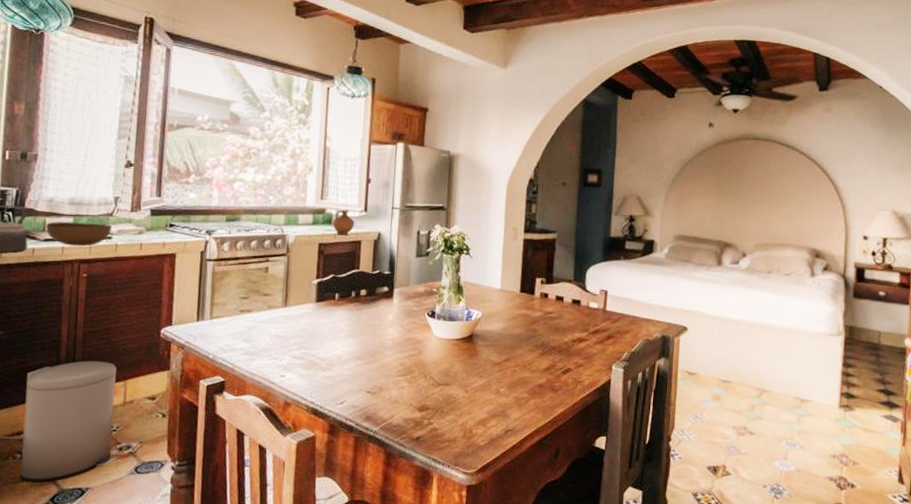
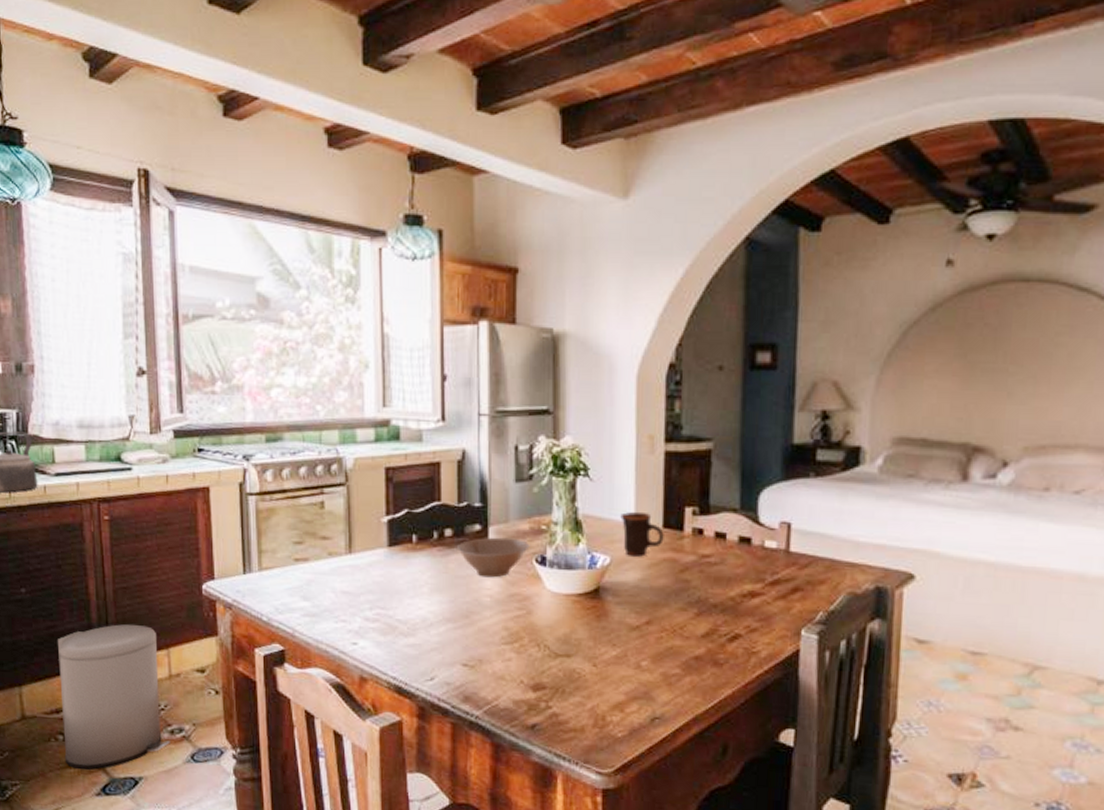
bowl: present [46,221,112,247] -> none [55,450,130,481]
ceramic jug: present [332,209,355,236] -> none [401,420,429,455]
bowl: none [368,296,424,327] -> present [456,537,530,578]
mug: none [490,280,521,312] -> present [620,511,664,557]

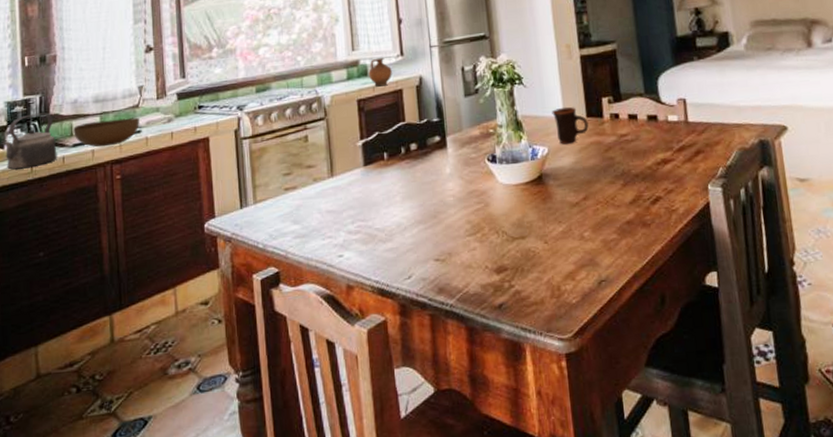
bowl: none [55,450,130,481] -> present [73,117,139,147]
pedal bin: present [58,624,170,770] -> none [73,269,177,419]
ceramic jug: none [401,420,429,455] -> present [368,57,392,87]
bowl: present [456,537,530,578] -> none [421,143,482,181]

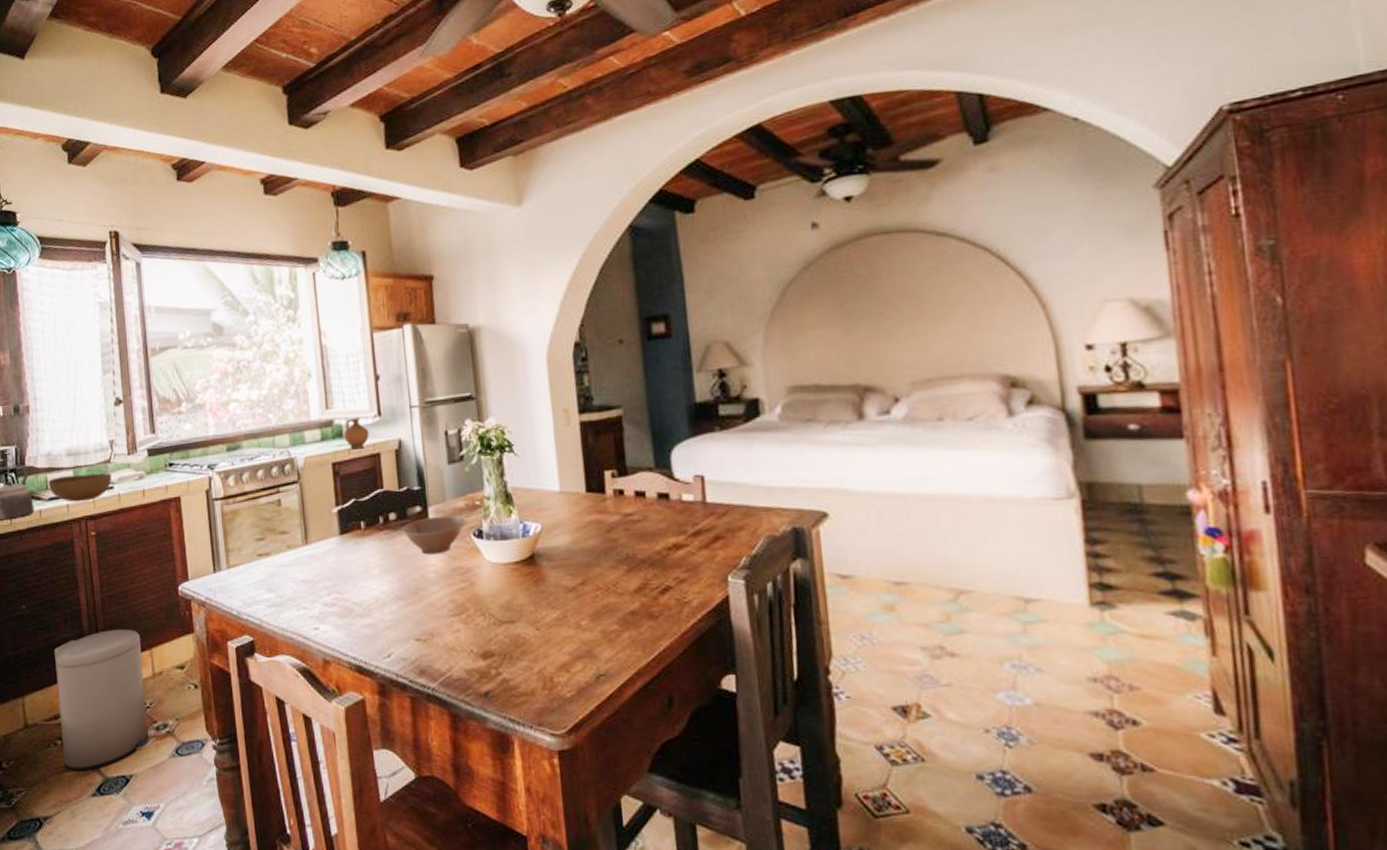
pedal bin: none [73,269,177,419] -> present [55,629,156,771]
bowl: none [421,143,482,181] -> present [400,515,467,555]
mug: present [552,106,589,144] -> none [546,479,589,522]

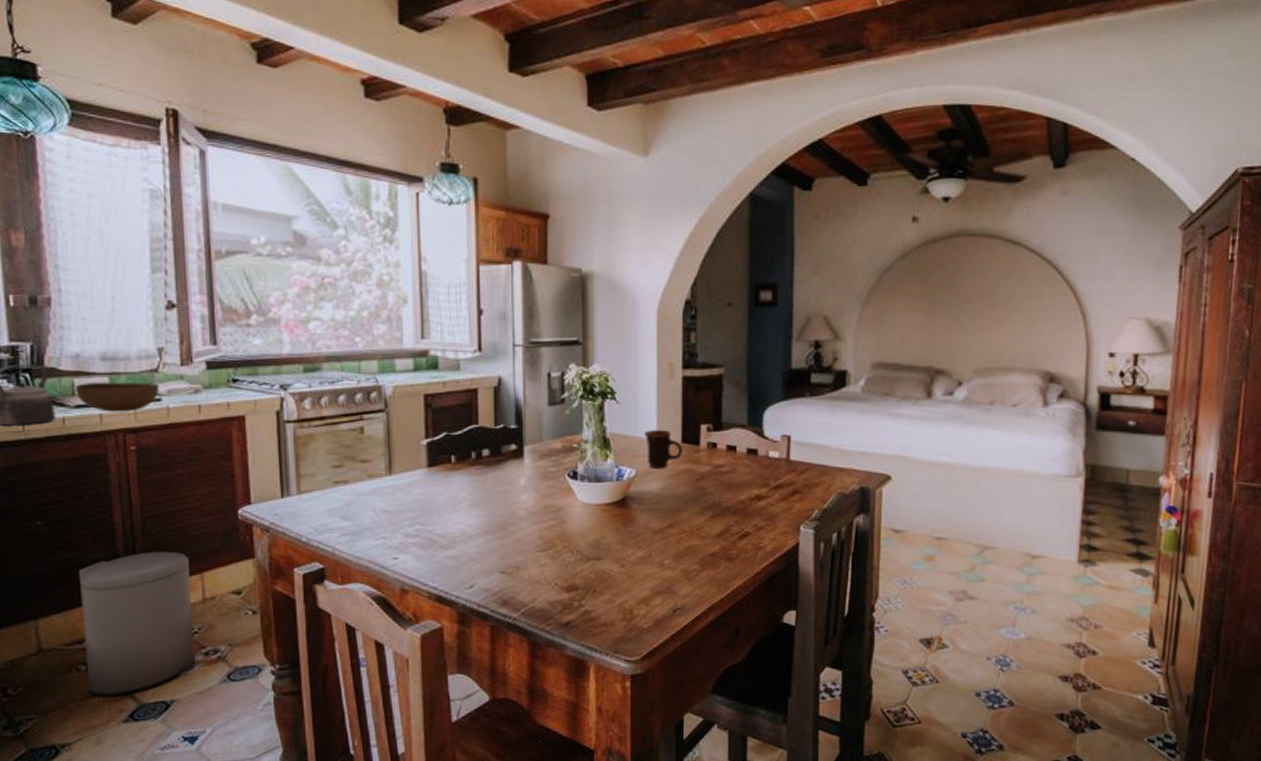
ceramic jug: present [344,417,369,450] -> none [439,350,467,383]
bowl: present [400,515,467,555] -> none [493,455,562,492]
mug: none [546,479,589,522] -> present [644,429,683,469]

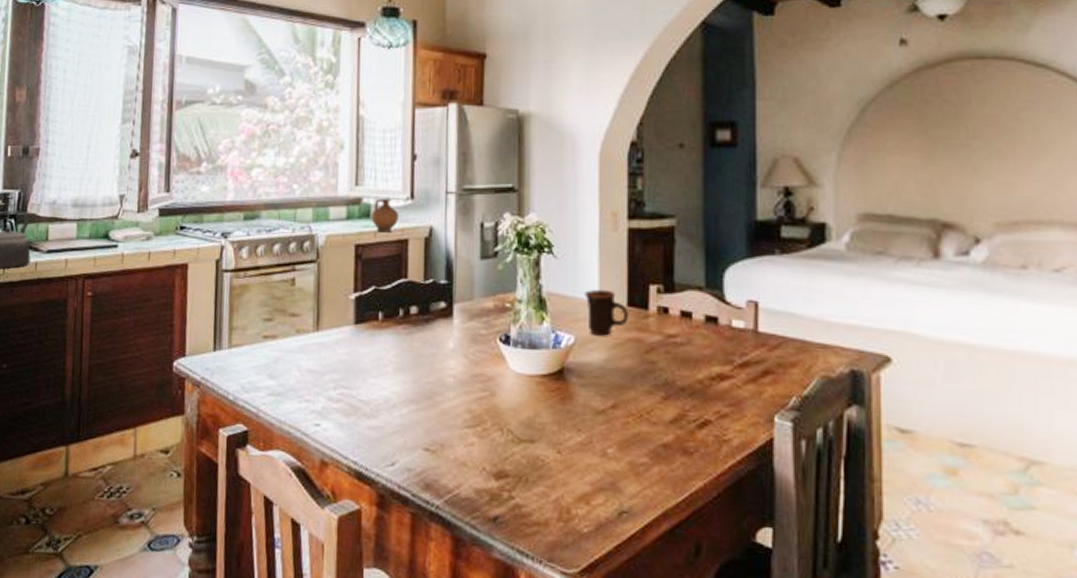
bowl: present [75,382,159,412] -> none [49,228,117,258]
pedal bin: present [79,551,205,697] -> none [24,401,129,557]
ceramic jug: none [439,350,467,383] -> present [371,198,399,233]

